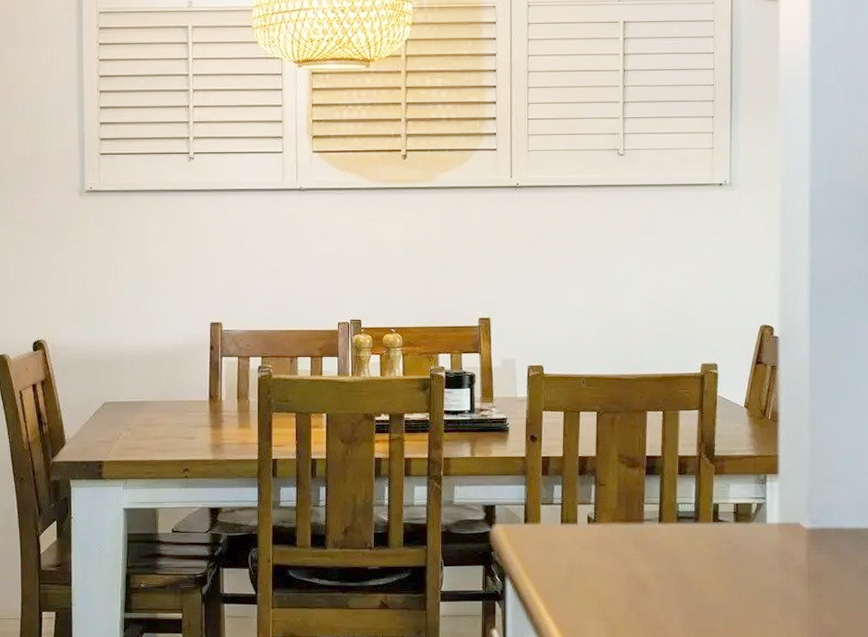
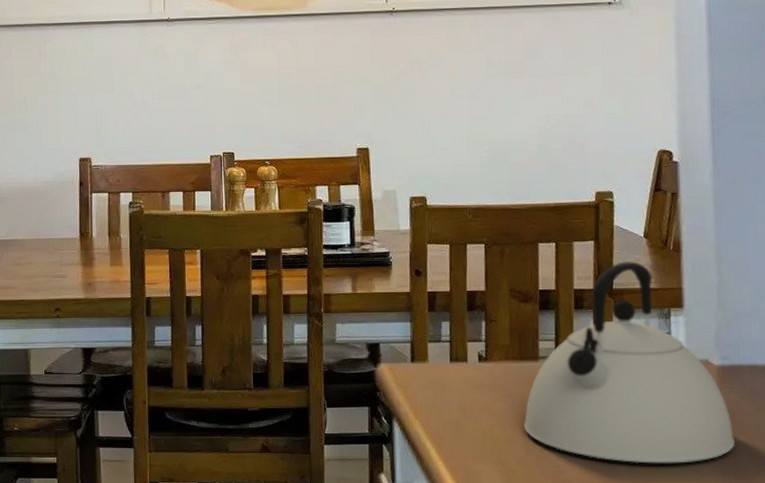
kettle: none [627,430,821,620] -> present [523,261,736,464]

